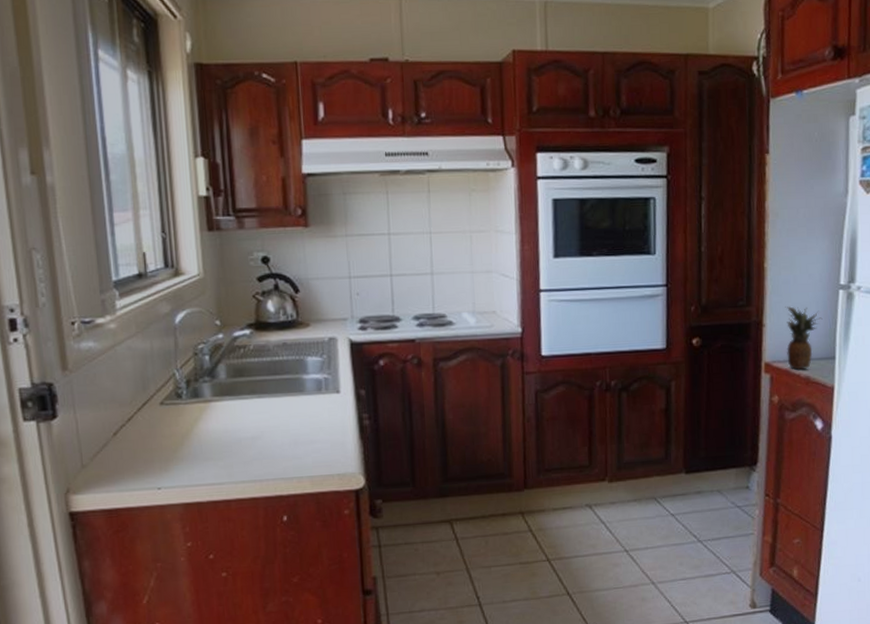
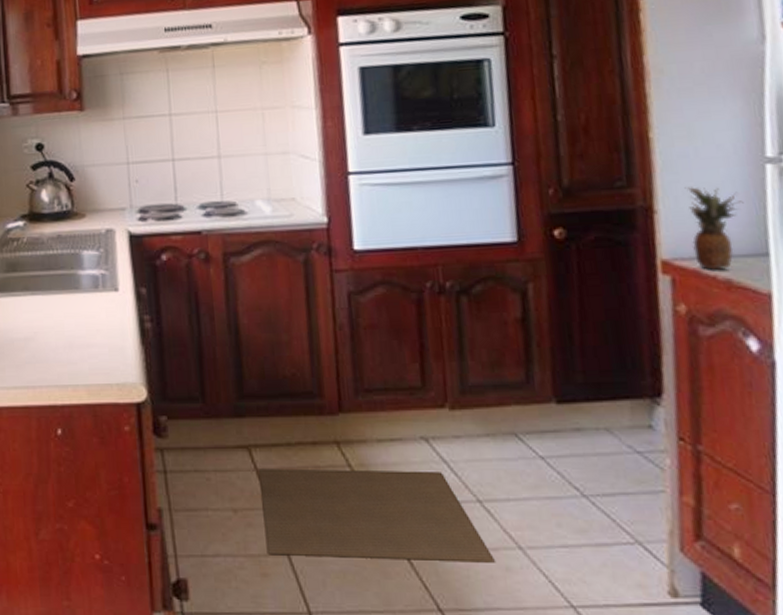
doormat: none [458,531,635,606] -> present [258,468,495,563]

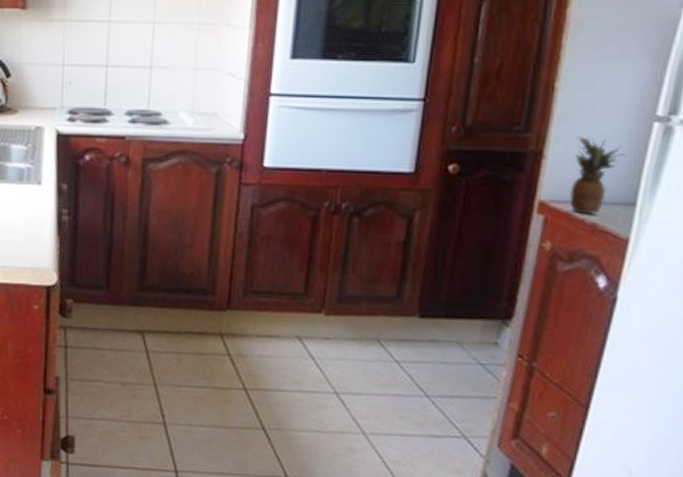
doormat: present [258,468,495,563] -> none [146,351,340,444]

